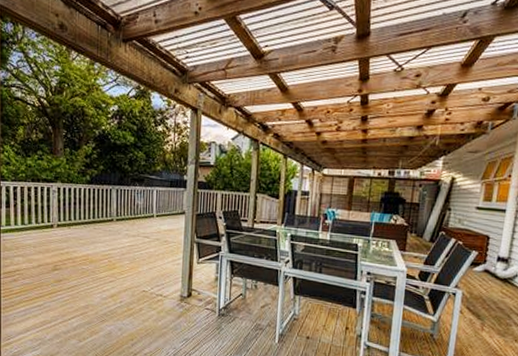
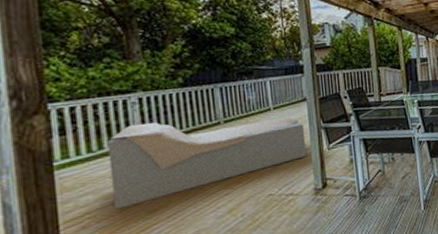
lounge chair: none [34,208,180,273] -> present [107,116,307,210]

